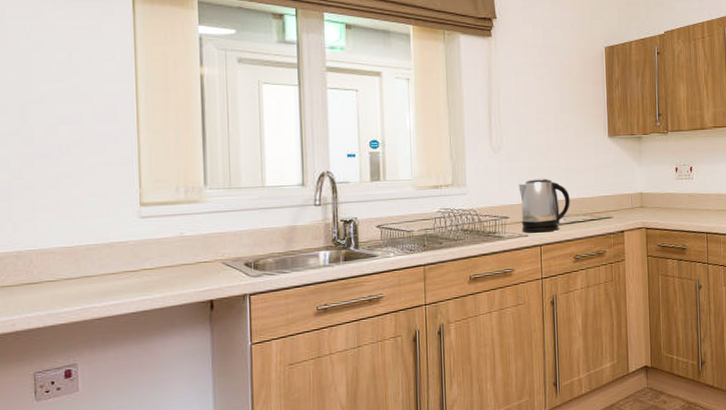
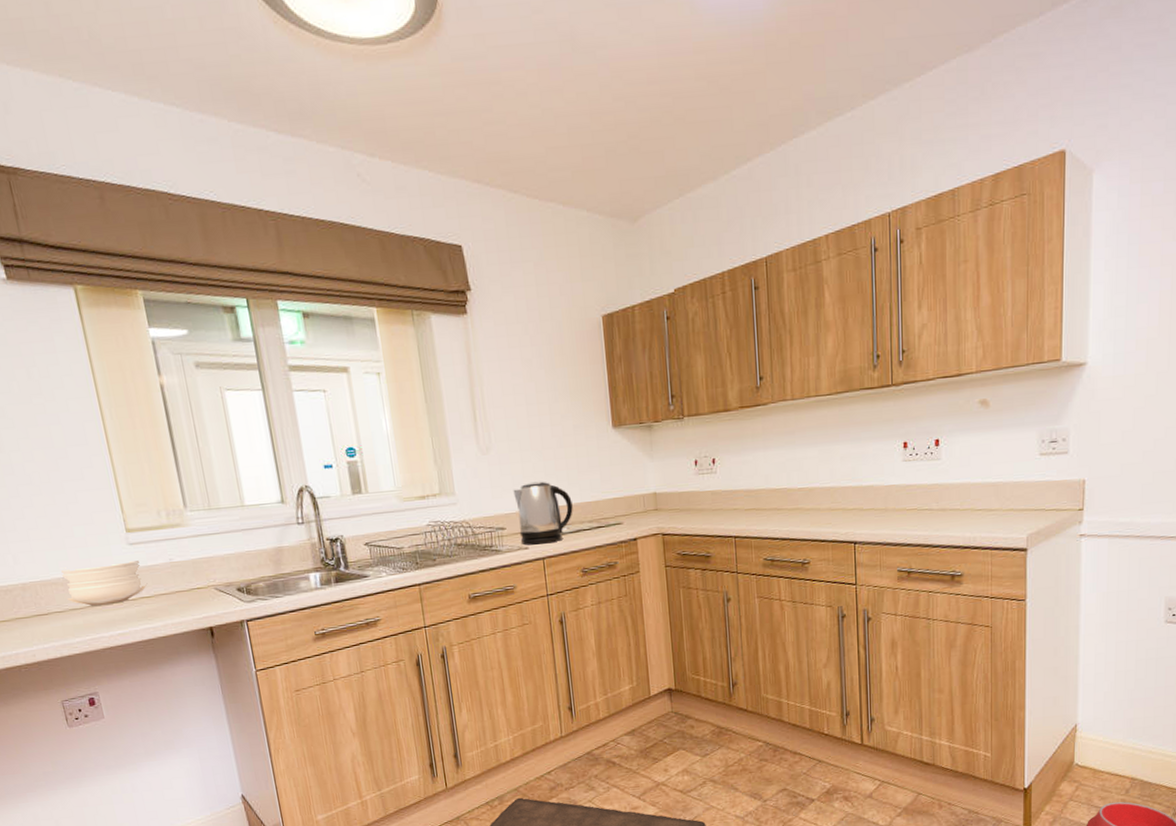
bowl: none [60,233,152,277] -> present [60,561,147,607]

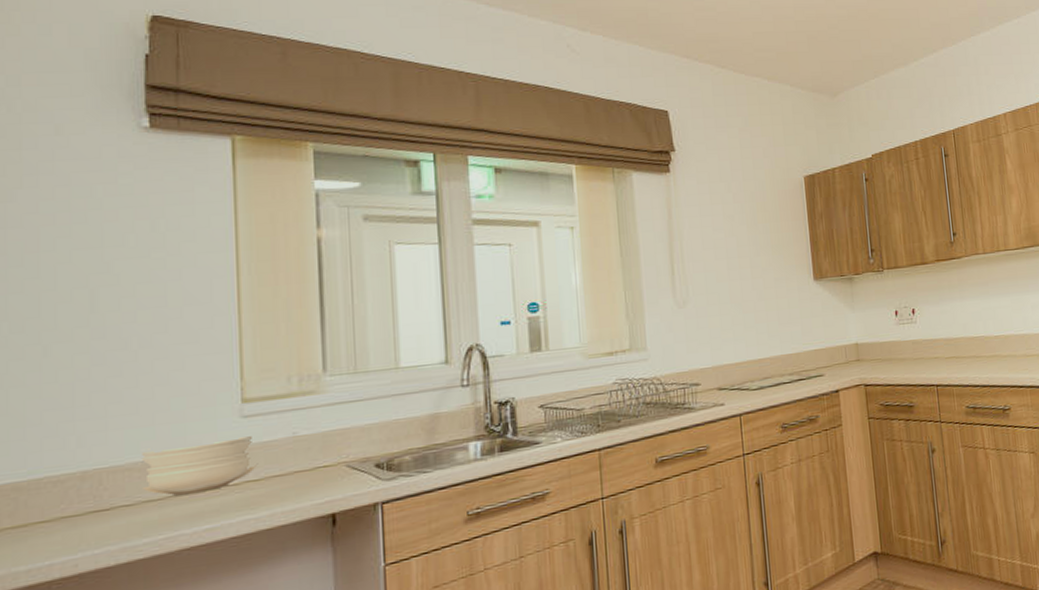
kettle: present [513,481,573,545] -> none [710,334,773,401]

